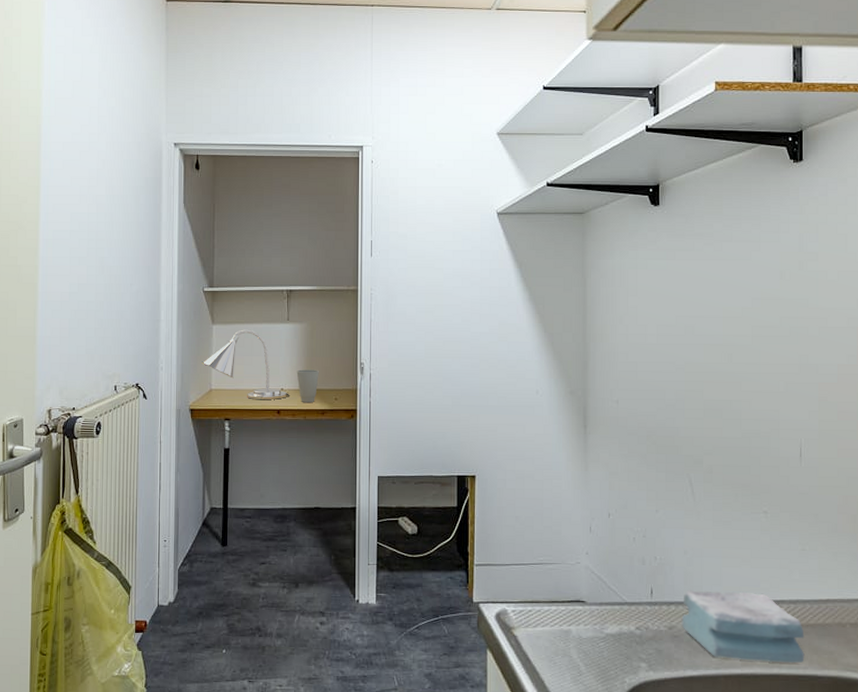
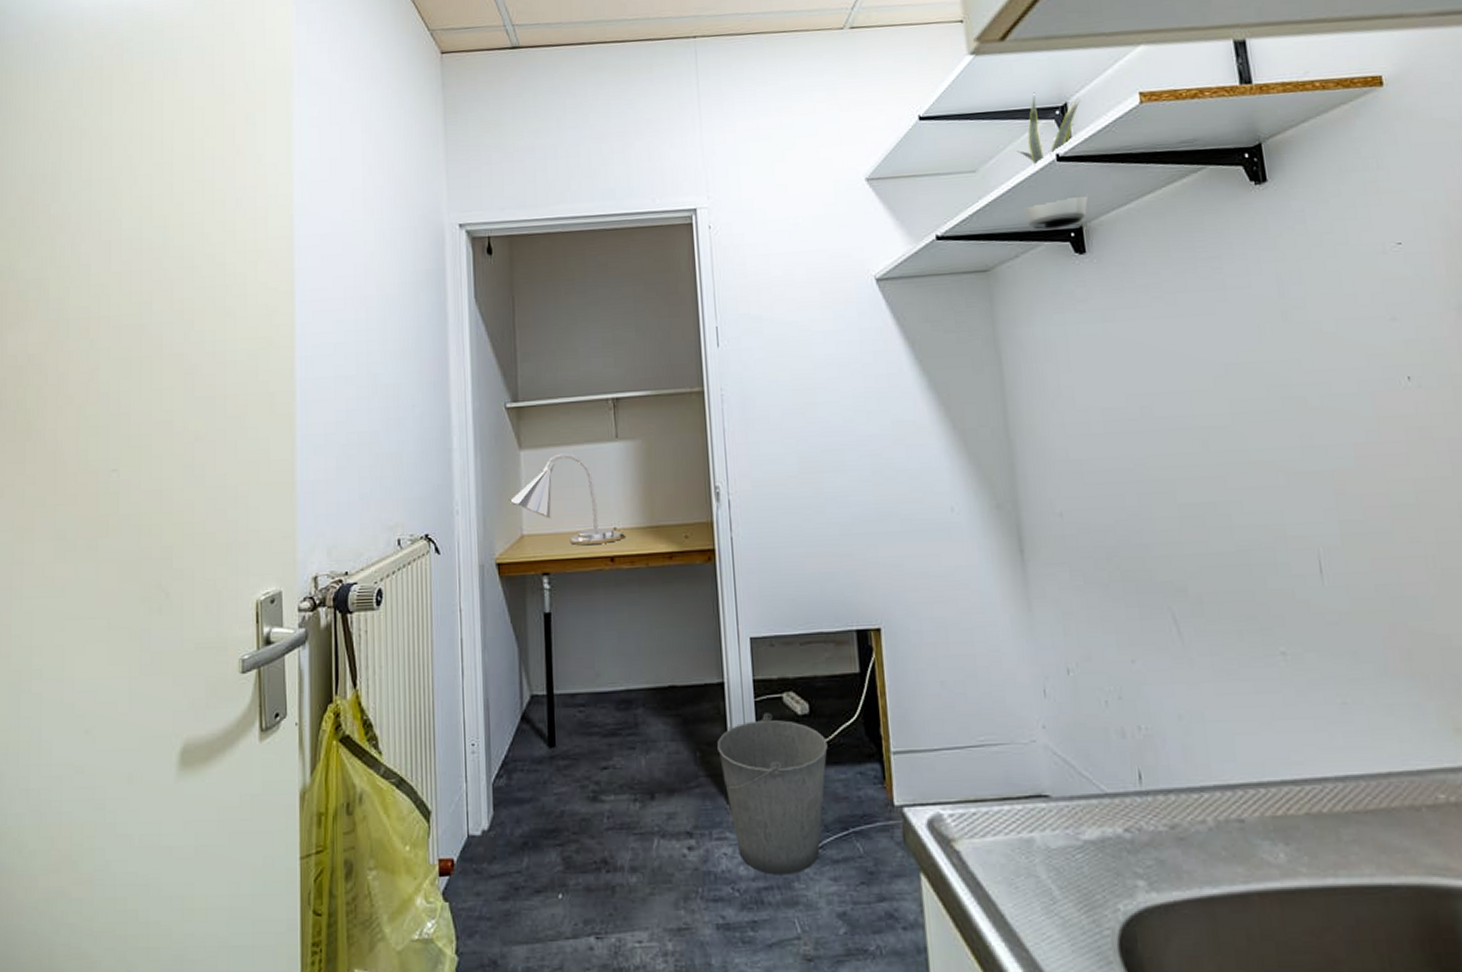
cup: present [296,369,319,402] -> none [632,499,662,544]
bucket: none [348,531,429,646] -> present [717,713,828,875]
potted plant: none [615,77,669,184] -> present [1016,95,1088,230]
sponge: present [681,590,805,664] -> none [1184,768,1369,870]

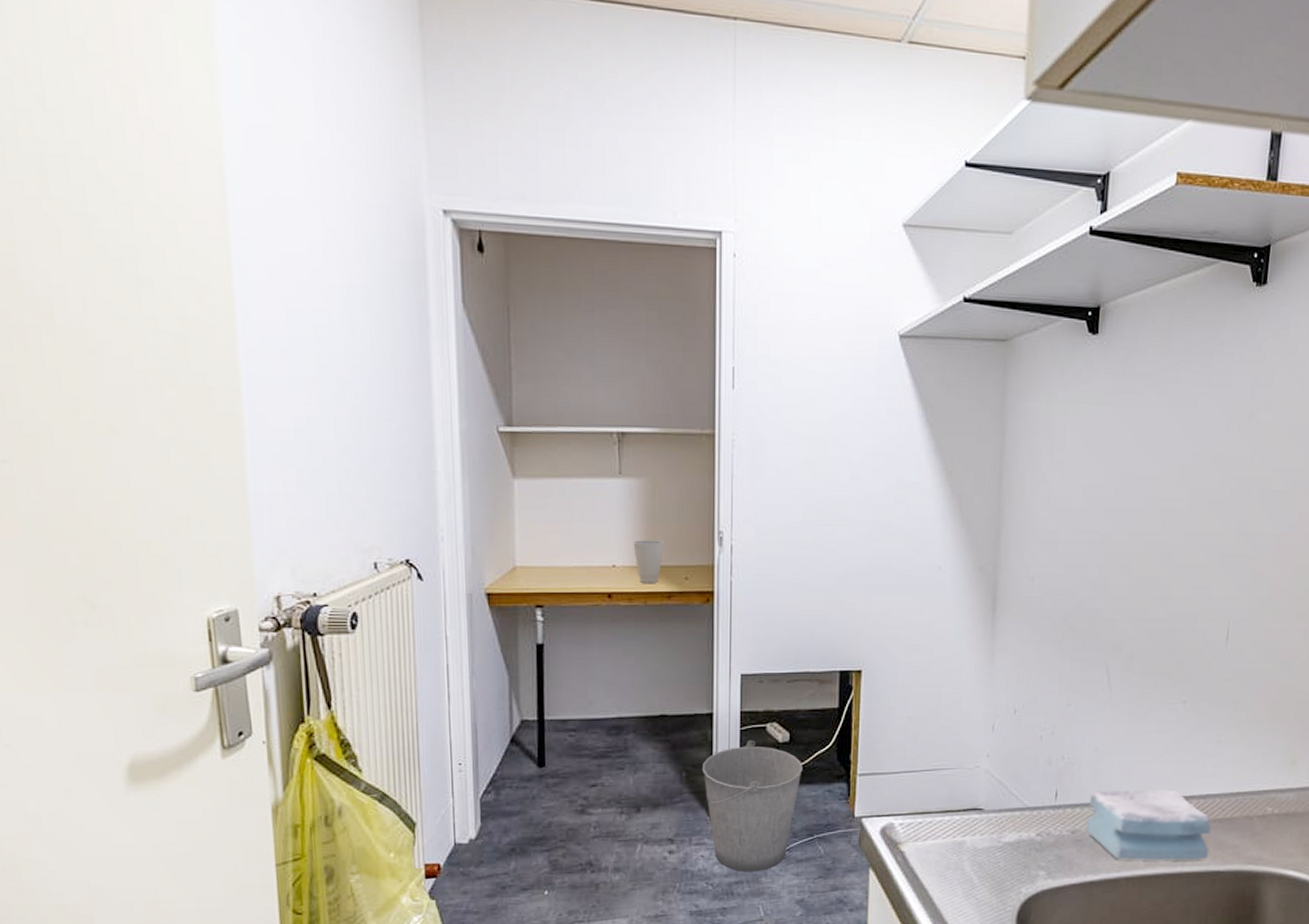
table lamp: present [510,453,625,546] -> none [502,485,624,581]
cup: none [632,499,662,544] -> present [633,540,663,583]
potted plant: present [1016,95,1088,230] -> none [1049,158,1122,306]
sponge: none [1184,768,1369,870] -> present [1085,789,1211,861]

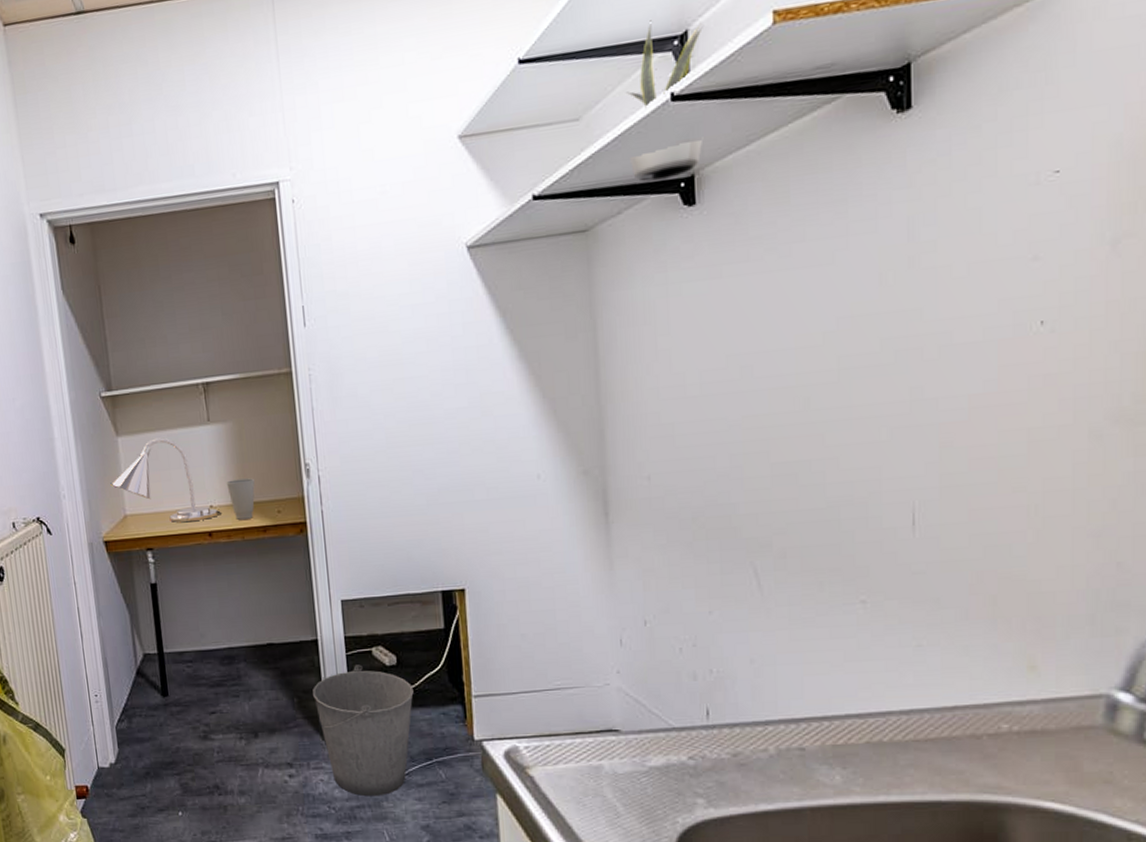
table lamp: none [502,485,624,581] -> present [111,437,221,523]
potted plant: none [1049,158,1122,306] -> present [625,23,704,182]
sponge: present [1085,789,1211,861] -> none [749,704,923,789]

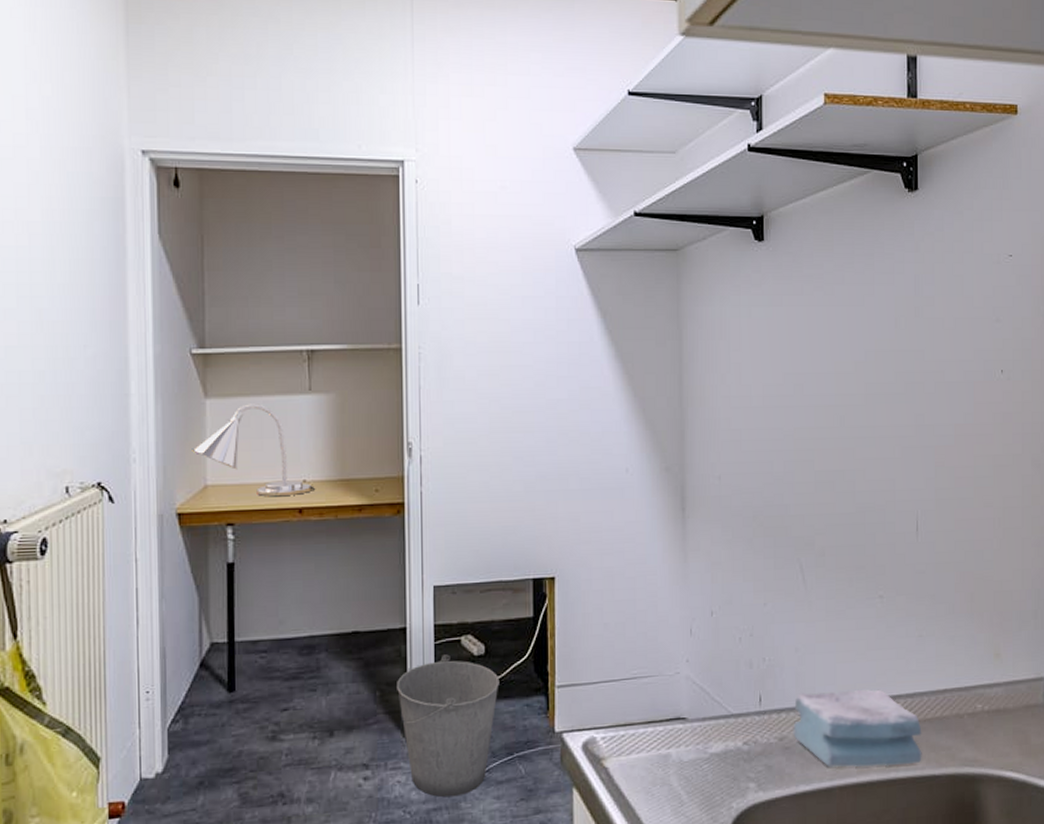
cup: present [226,478,255,520] -> none [323,453,353,497]
potted plant: present [625,23,704,182] -> none [713,84,773,215]
sponge: none [749,704,923,789] -> present [793,689,922,767]

